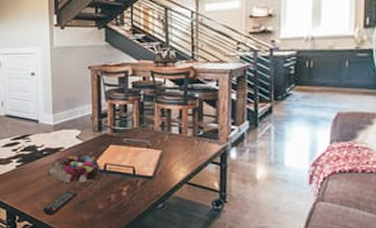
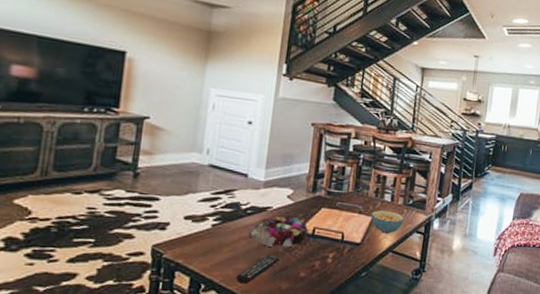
cereal bowl: none [160,144,196,166] -> present [371,210,404,234]

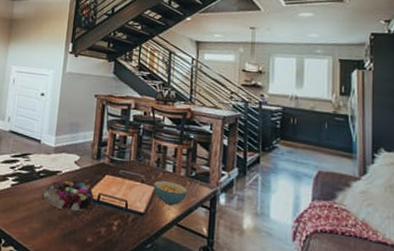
remote control: present [236,255,281,284] -> none [31,217,69,243]

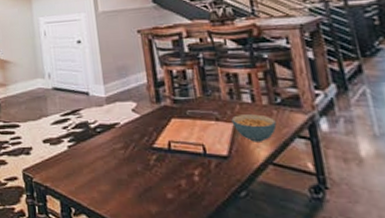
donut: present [42,180,94,211] -> none [103,129,164,165]

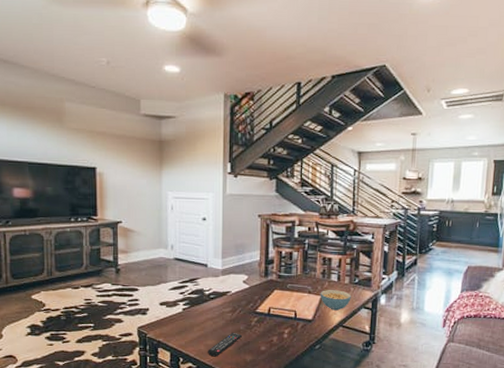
remote control: none [102,175,142,207] -> present [208,333,243,357]

